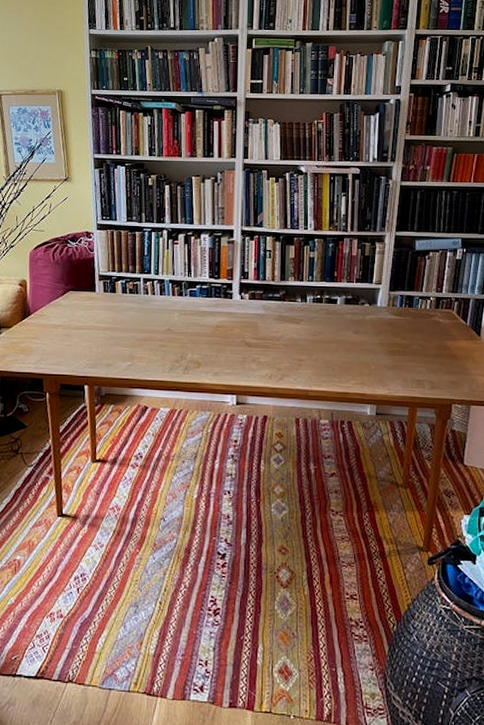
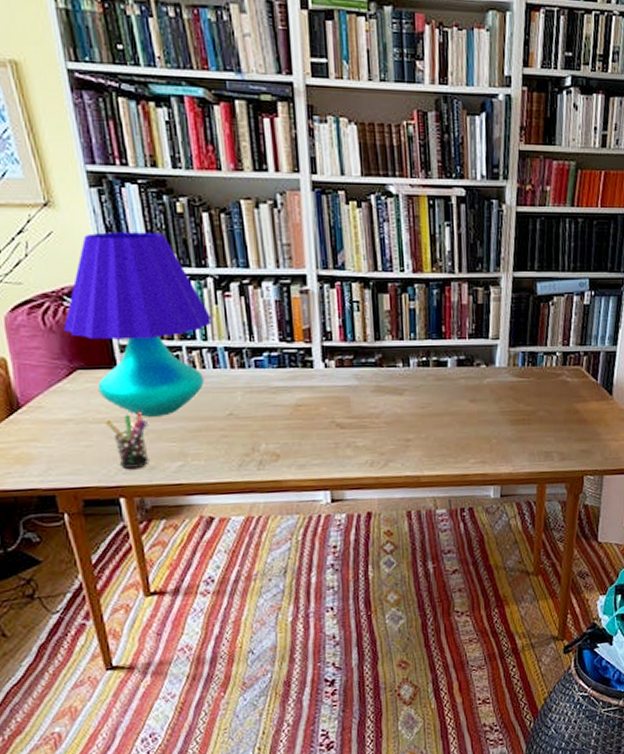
table lamp: none [65,198,164,328] -> present [63,232,212,417]
pen holder: none [82,323,111,364] -> present [104,411,149,469]

